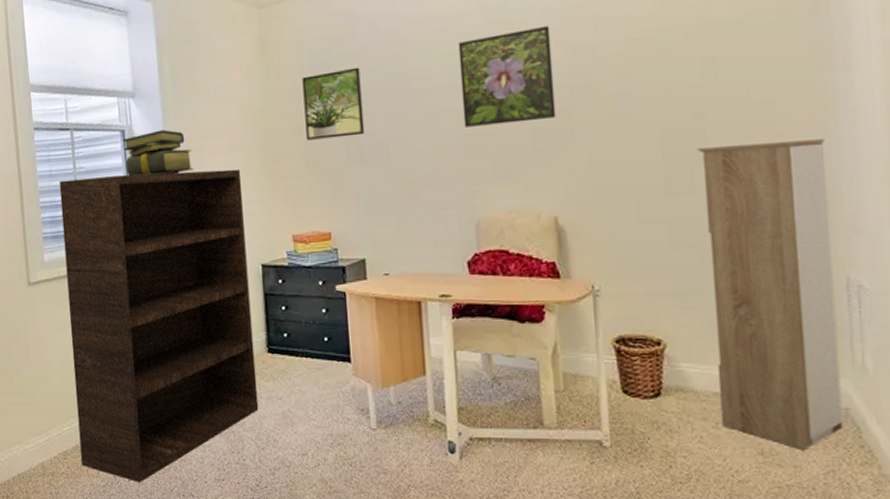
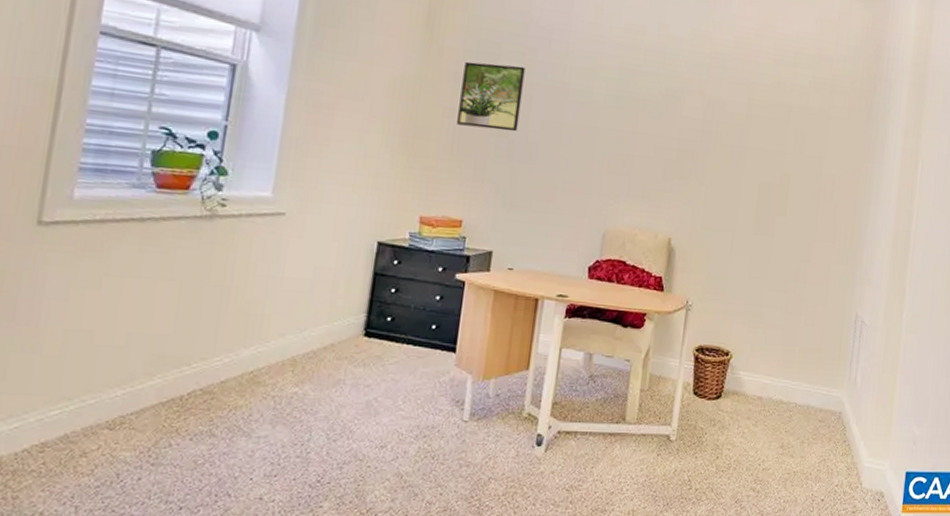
bookshelf: present [59,169,259,482] -> none [68,103,376,480]
stack of books: present [122,129,194,176] -> none [227,73,320,129]
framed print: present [458,25,556,127] -> none [610,70,695,154]
storage cabinet: present [698,139,844,450] -> none [759,201,860,444]

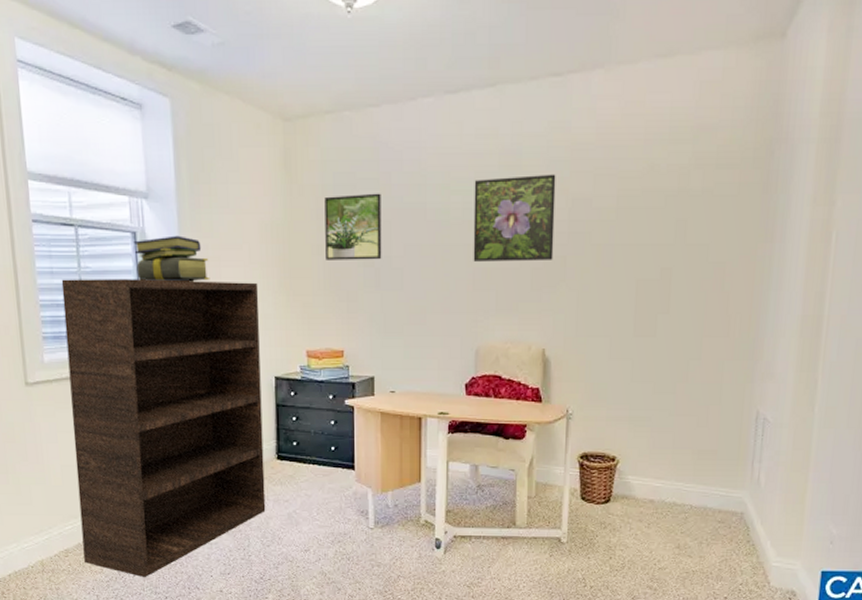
bookshelf: none [68,103,376,480] -> present [61,279,266,577]
stack of books: none [227,73,320,129] -> present [133,235,210,282]
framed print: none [610,70,695,154] -> present [473,174,556,262]

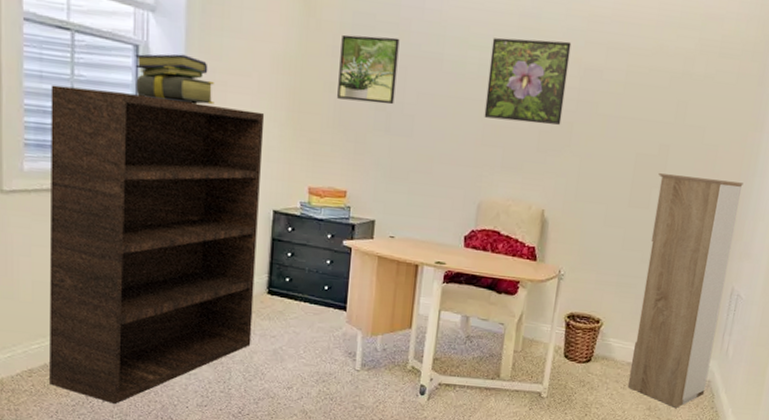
storage cabinet: none [652,298,758,544] -> present [627,173,743,408]

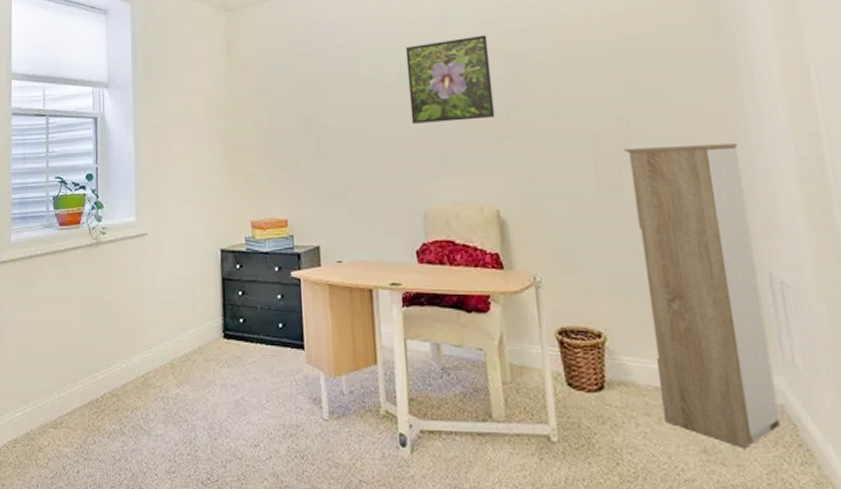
bookshelf: present [49,85,265,404] -> none [31,156,213,474]
stack of books: present [135,54,215,105] -> none [94,118,161,161]
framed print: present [337,34,400,105] -> none [264,66,321,132]

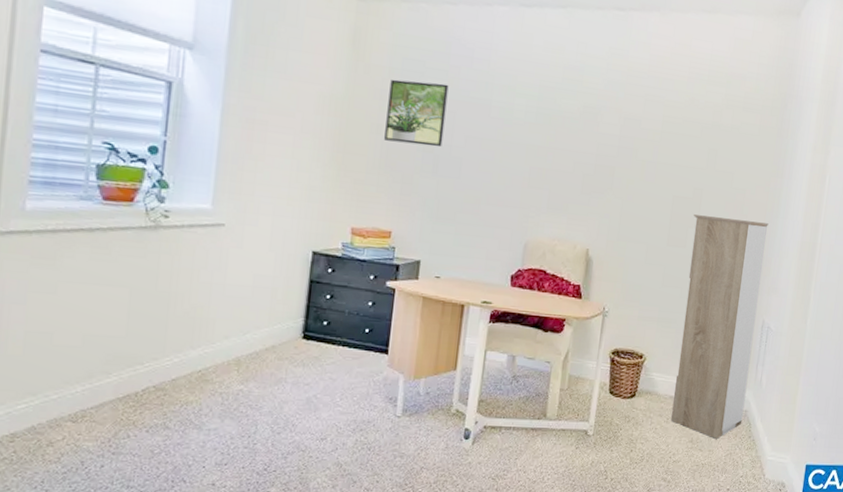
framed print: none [264,66,321,132] -> present [384,79,449,147]
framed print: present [405,34,495,124] -> none [530,87,612,169]

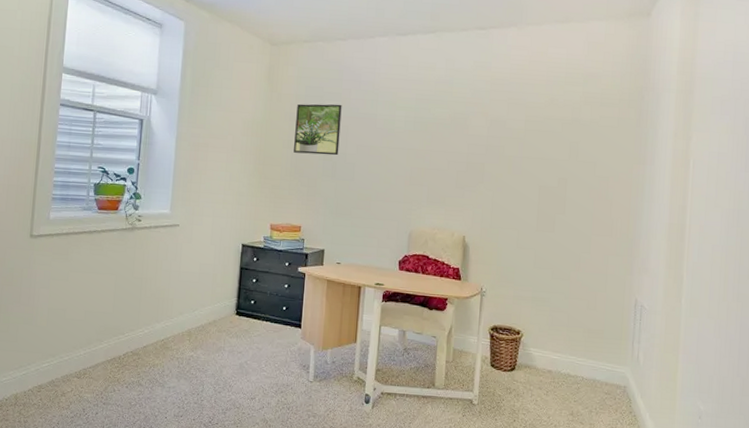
storage cabinet: present [670,215,769,439] -> none [550,202,634,413]

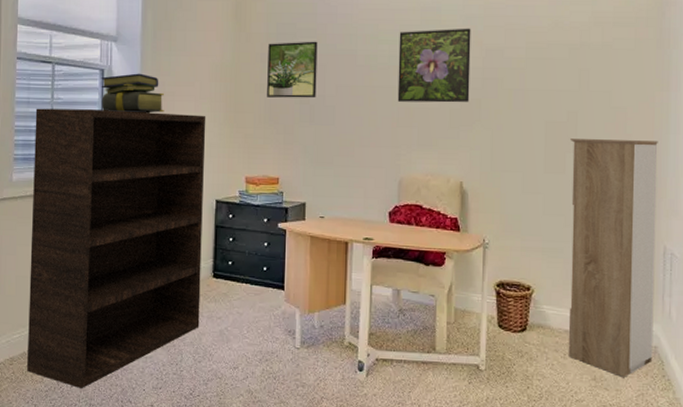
bookshelf: none [54,152,237,415] -> present [27,108,206,388]
stack of books: none [139,124,198,162] -> present [101,73,165,114]
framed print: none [411,100,479,166] -> present [397,28,471,103]
storage cabinet: none [550,202,634,413] -> present [568,139,658,377]

